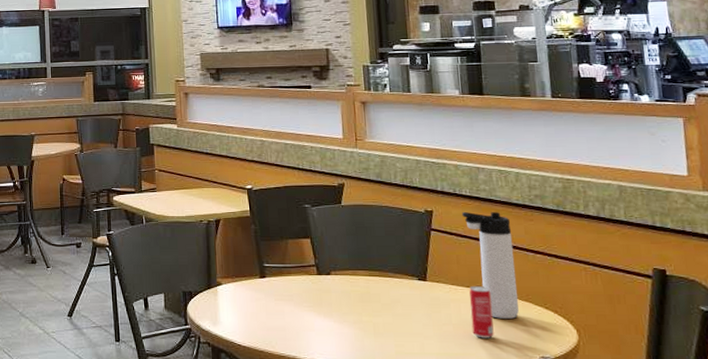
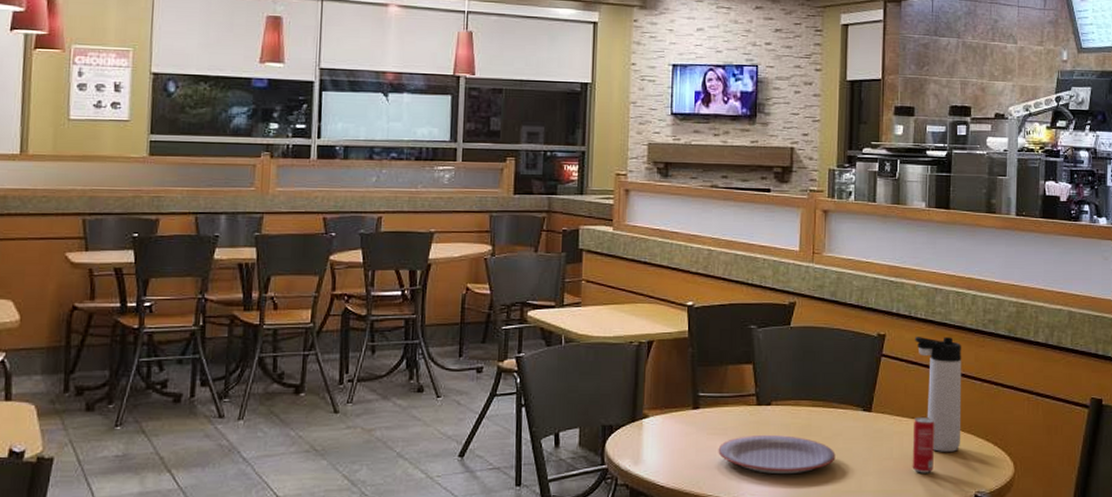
plate: none [286,300,396,337] -> present [718,434,836,475]

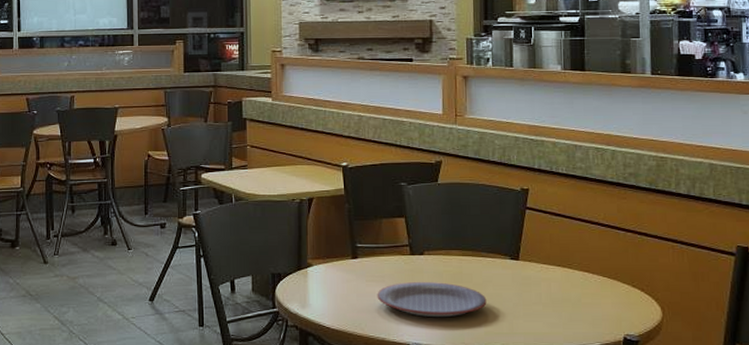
beverage can: present [912,416,935,473] -> none [560,264,582,317]
thermos bottle: present [915,336,962,452] -> none [557,189,608,297]

